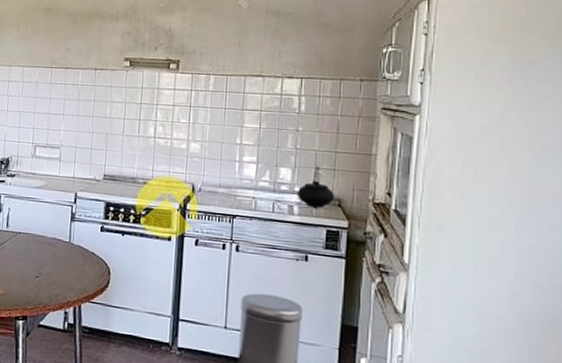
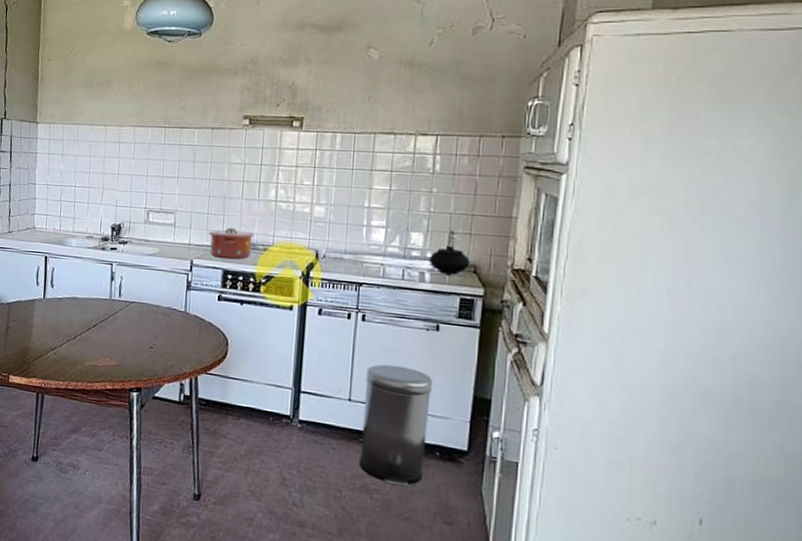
casserole: none [91,161,135,193] -> present [208,227,255,260]

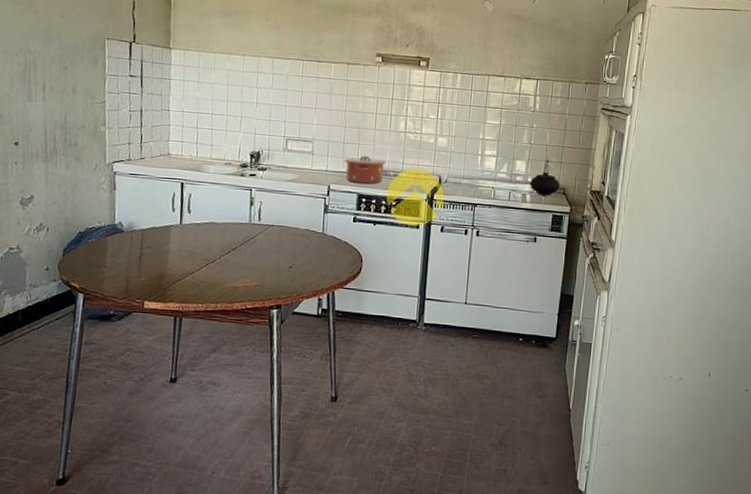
pedal bin: present [360,364,433,487] -> none [473,272,531,371]

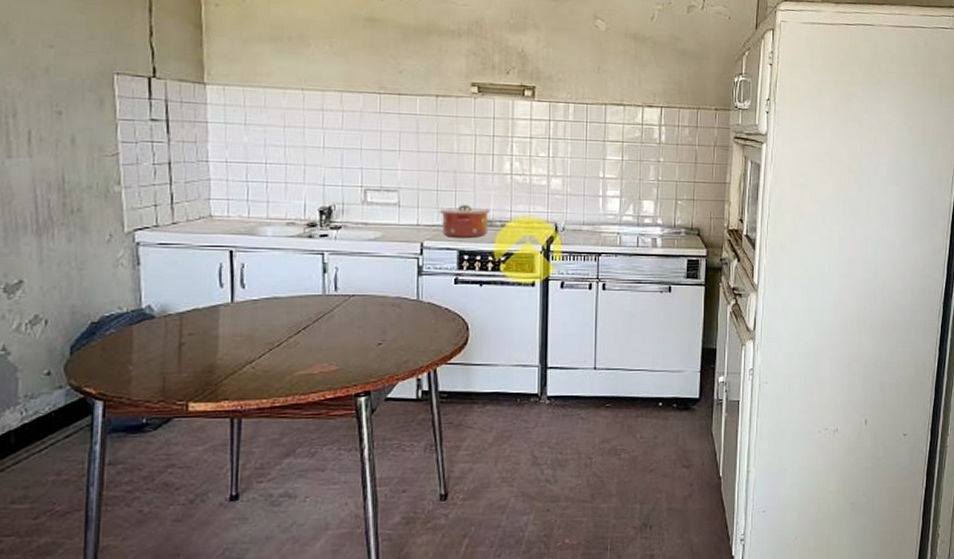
teapot: present [529,159,560,196] -> none [659,197,694,238]

